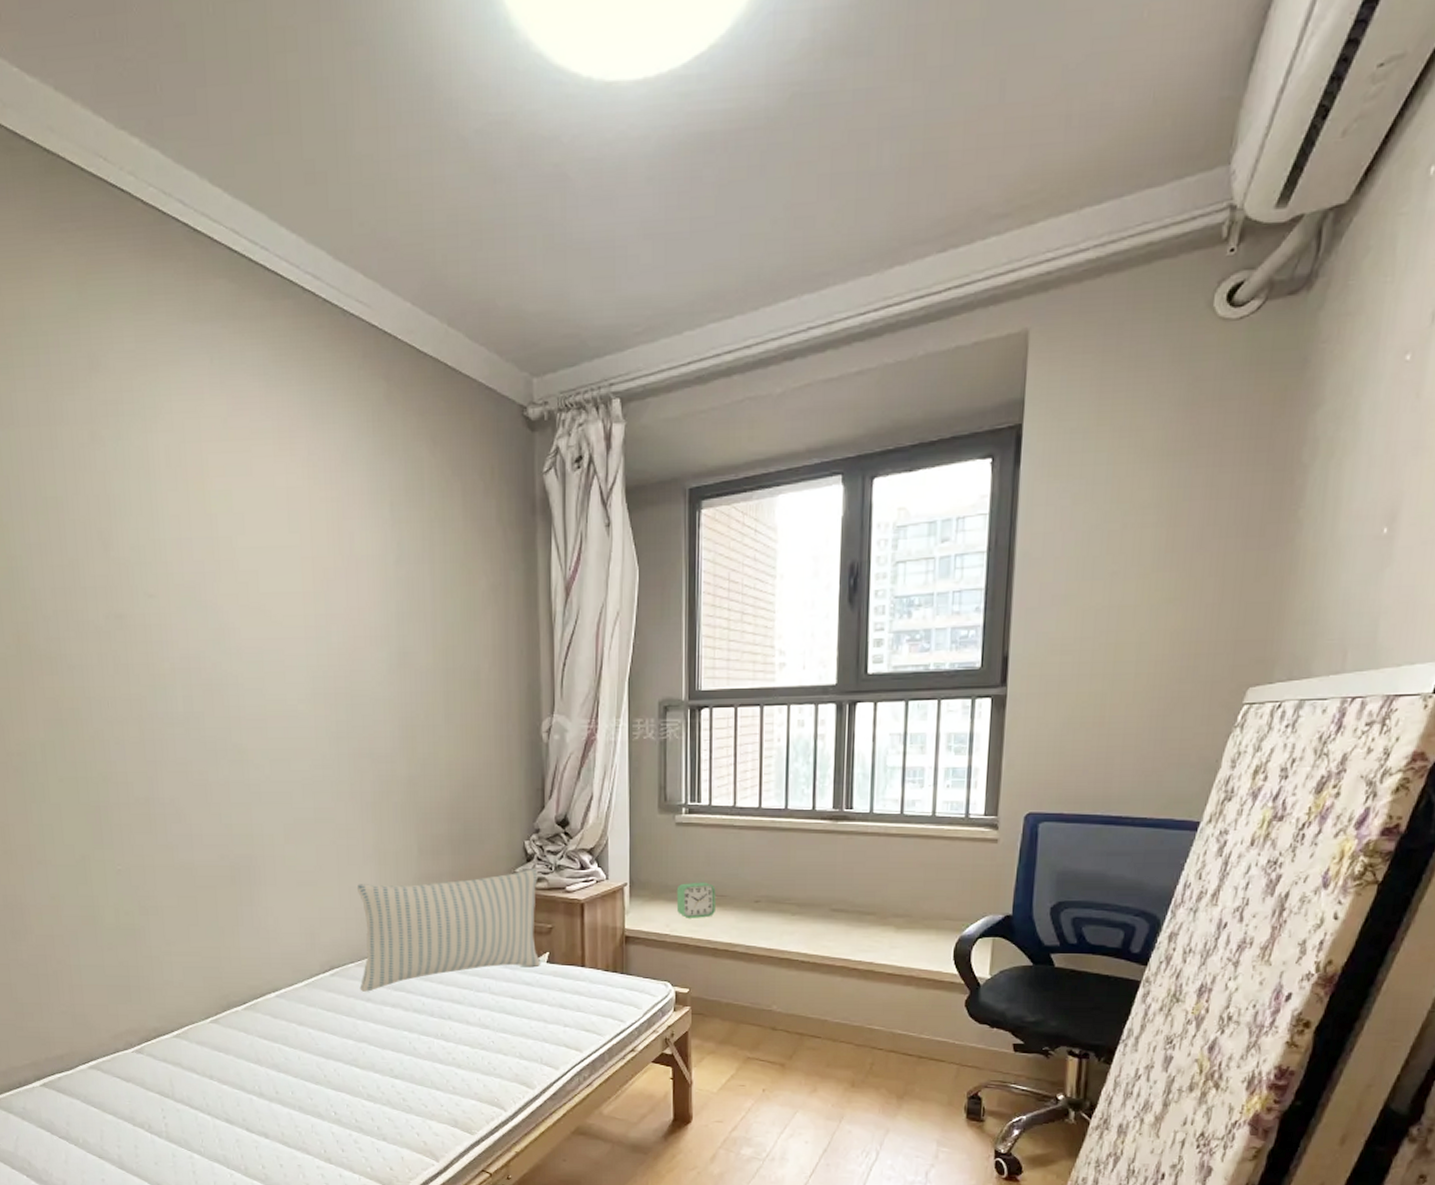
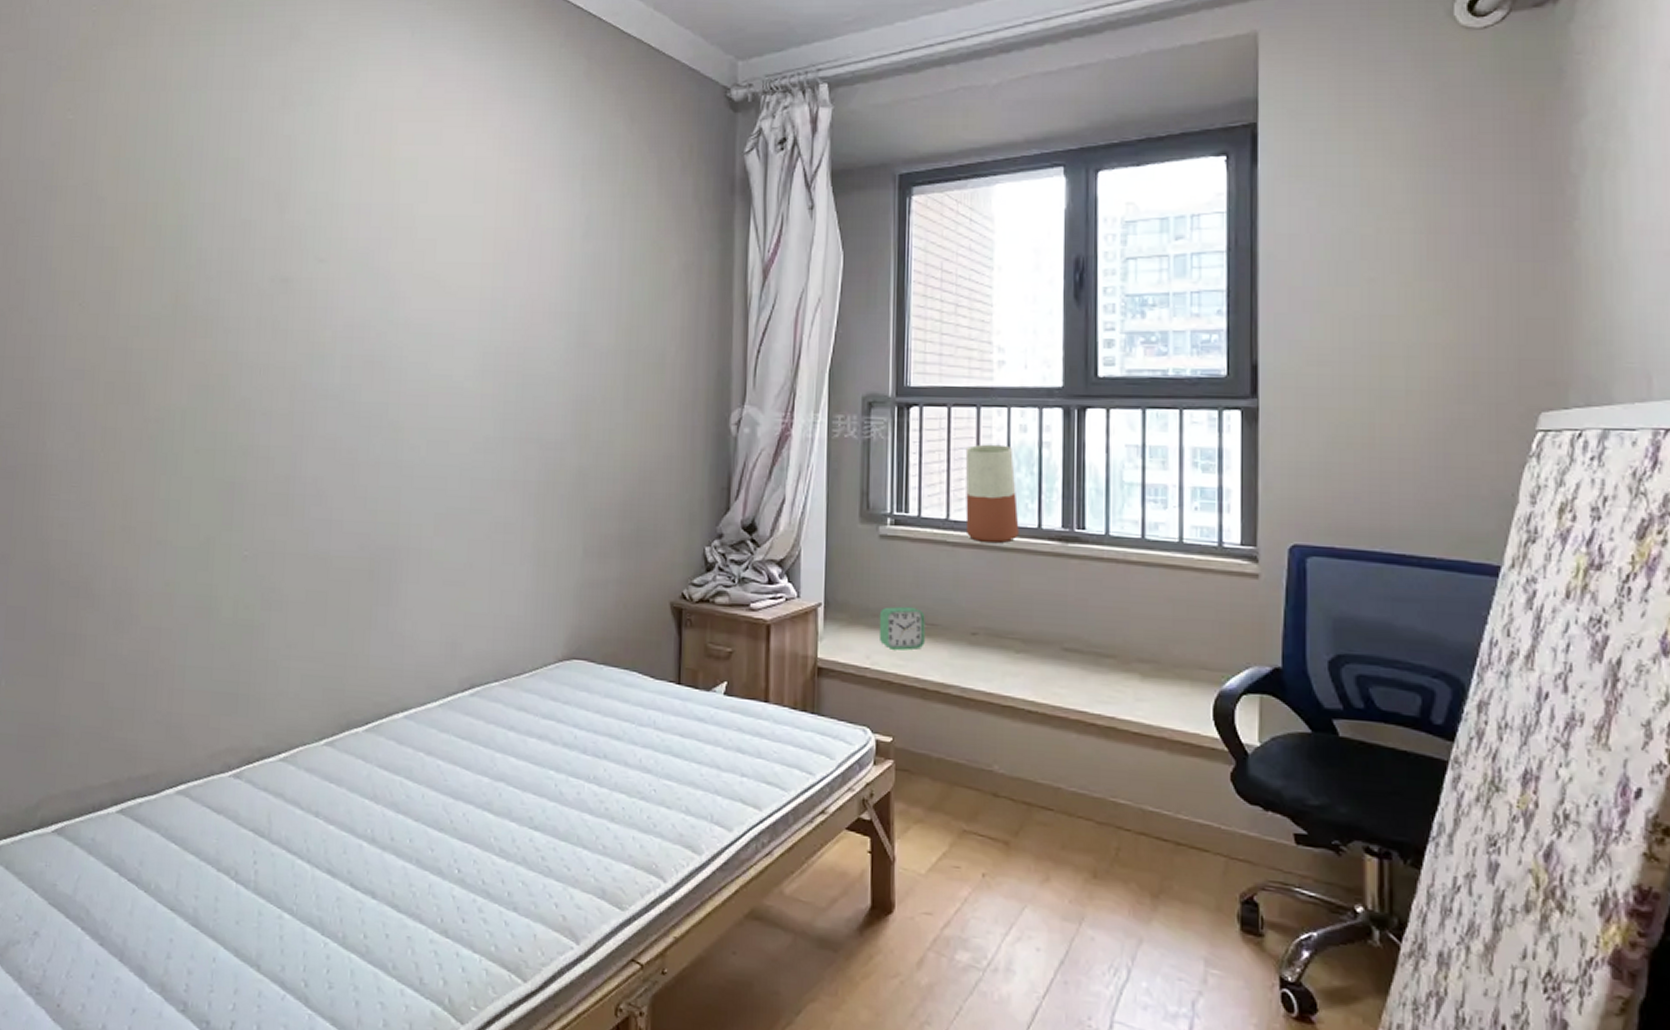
pillow: present [358,867,541,992] -> none [502,579,720,718]
vase: none [750,739,796,824] -> present [965,444,1019,543]

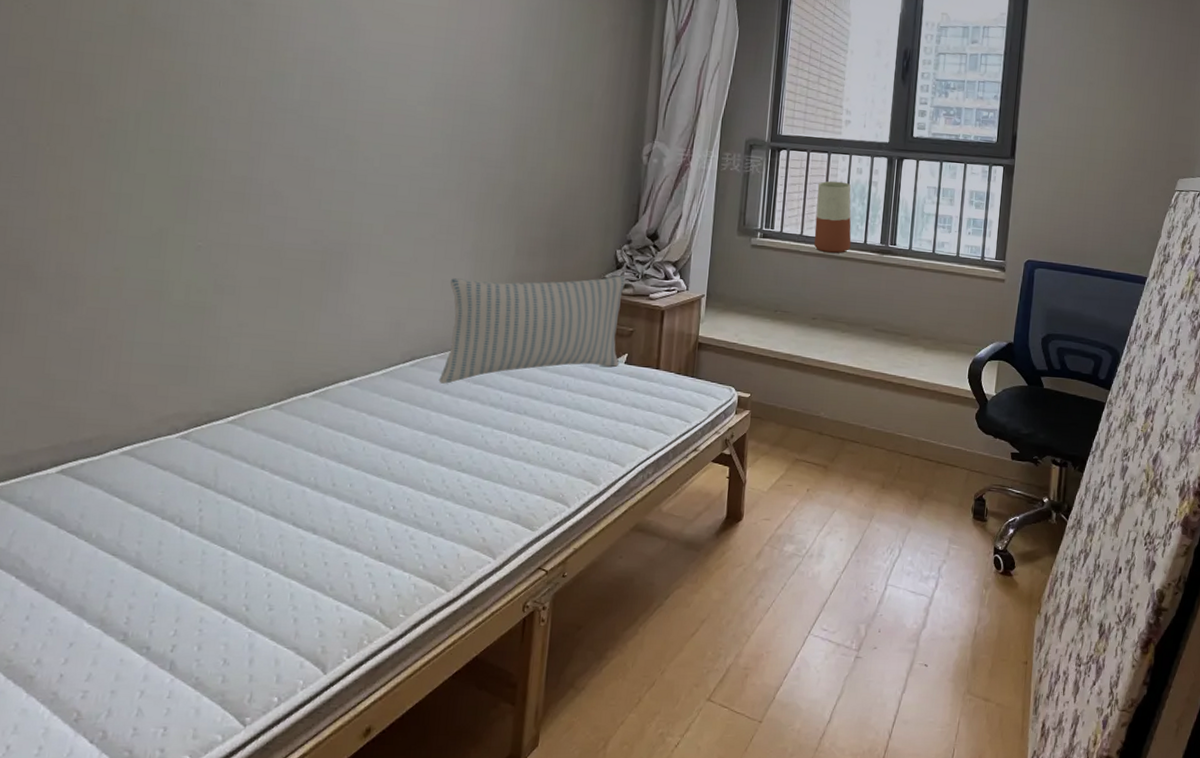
pillow: none [502,579,720,718] -> present [438,275,626,384]
alarm clock: present [879,606,925,650] -> none [746,298,780,330]

